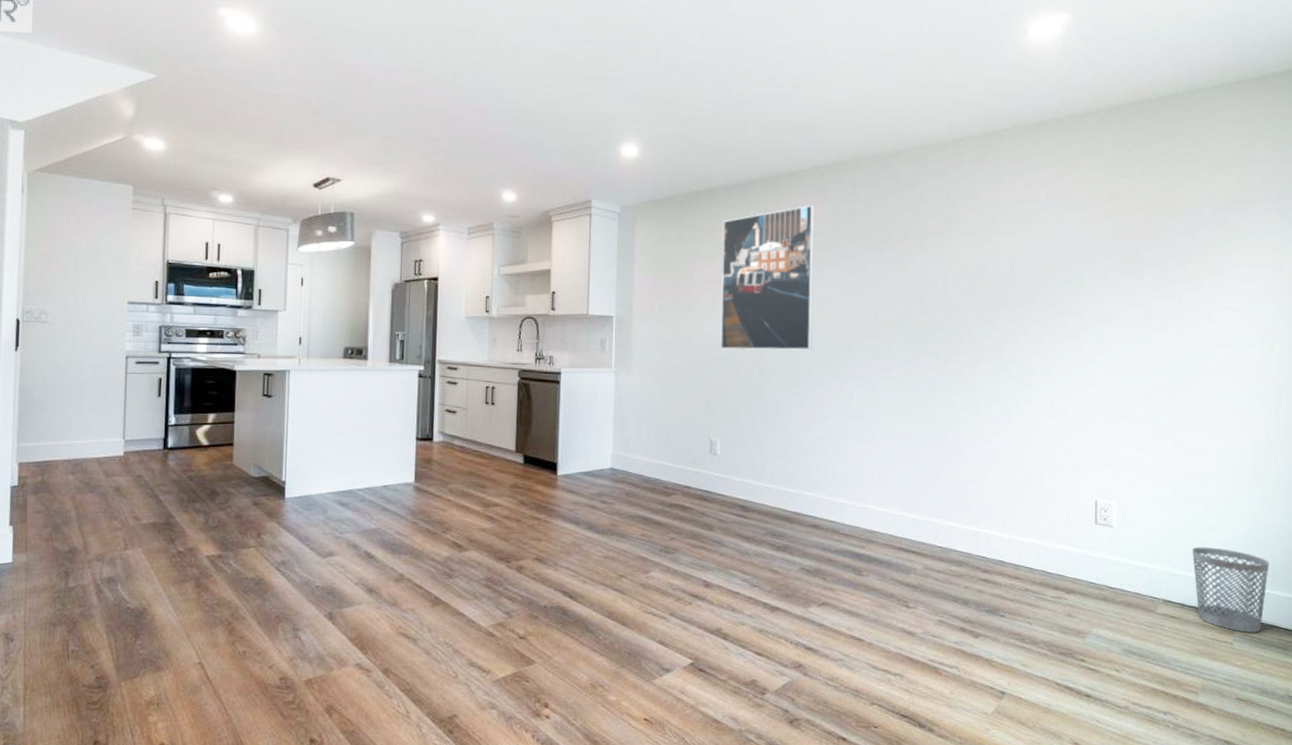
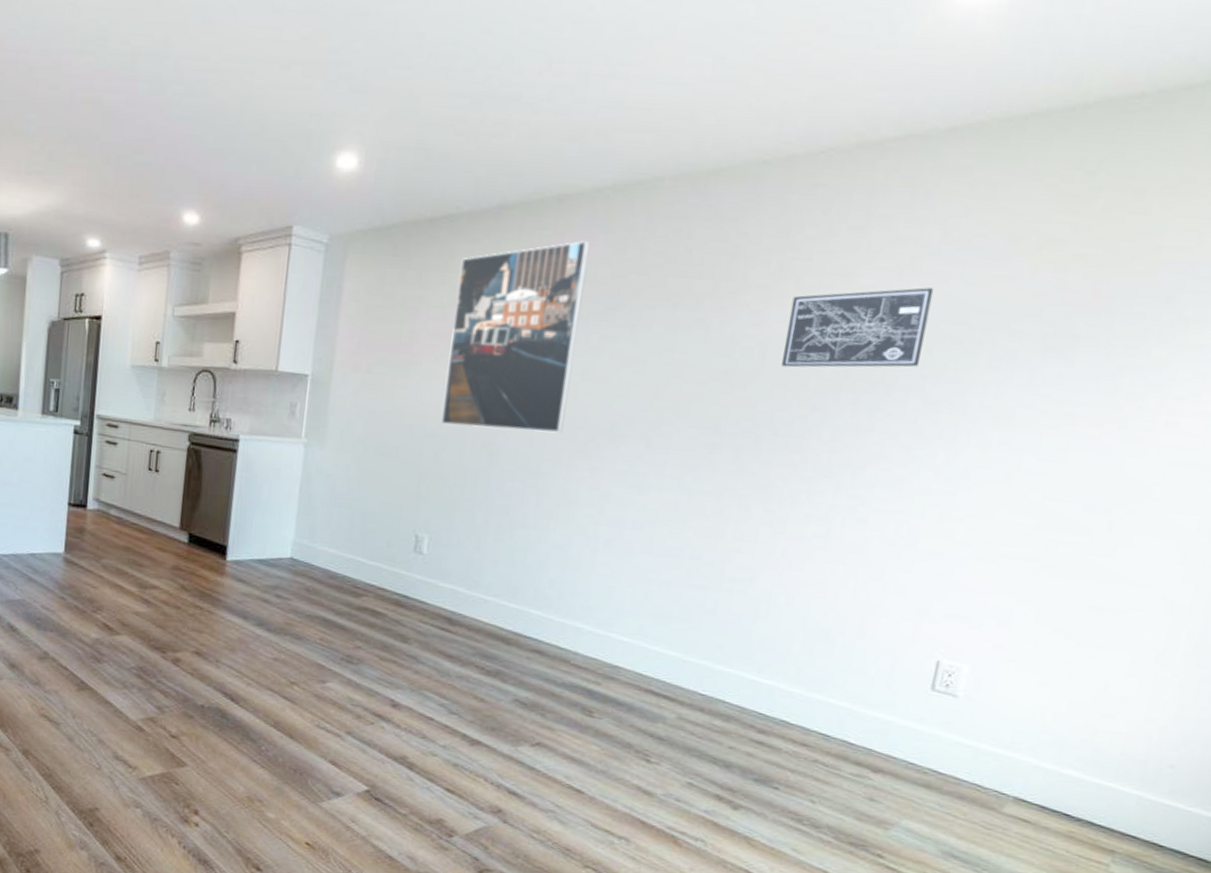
wall art: none [958,230,1049,291] -> present [781,287,934,368]
wastebasket: present [1192,547,1269,633] -> none [1064,736,1193,857]

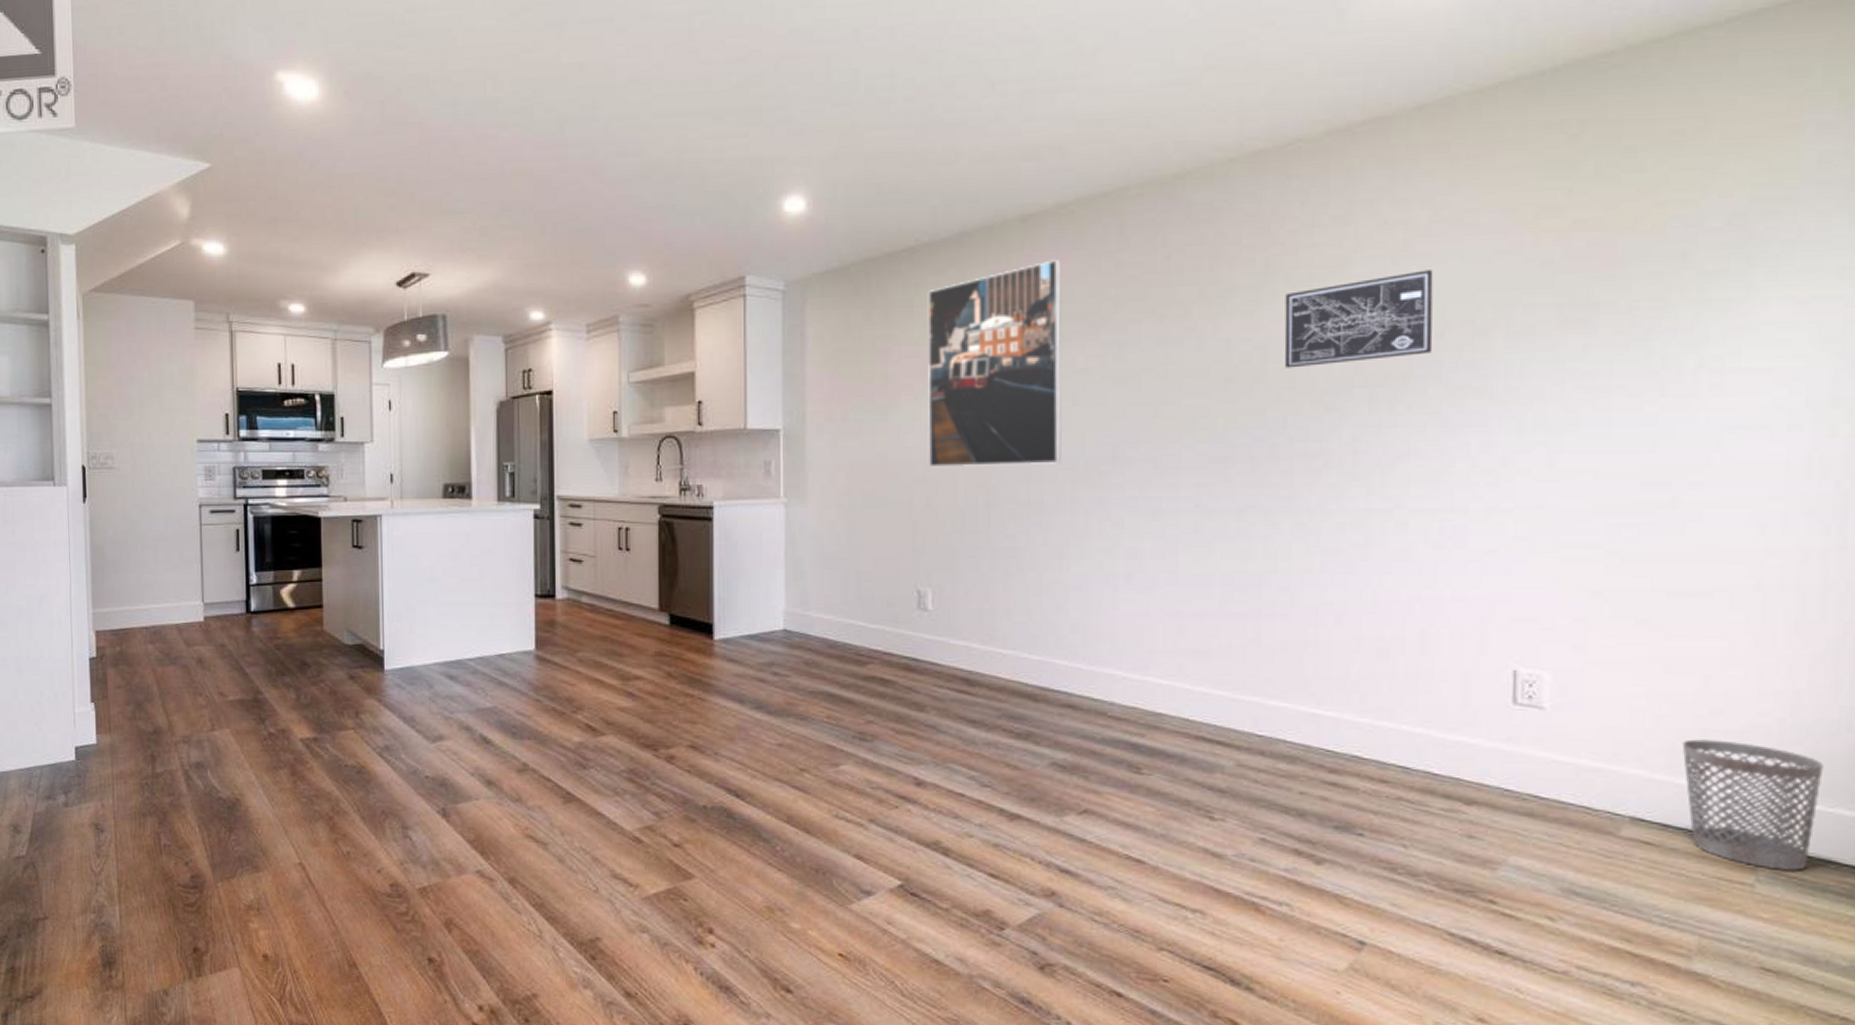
wastebasket: none [1064,736,1193,857] -> present [1682,739,1824,871]

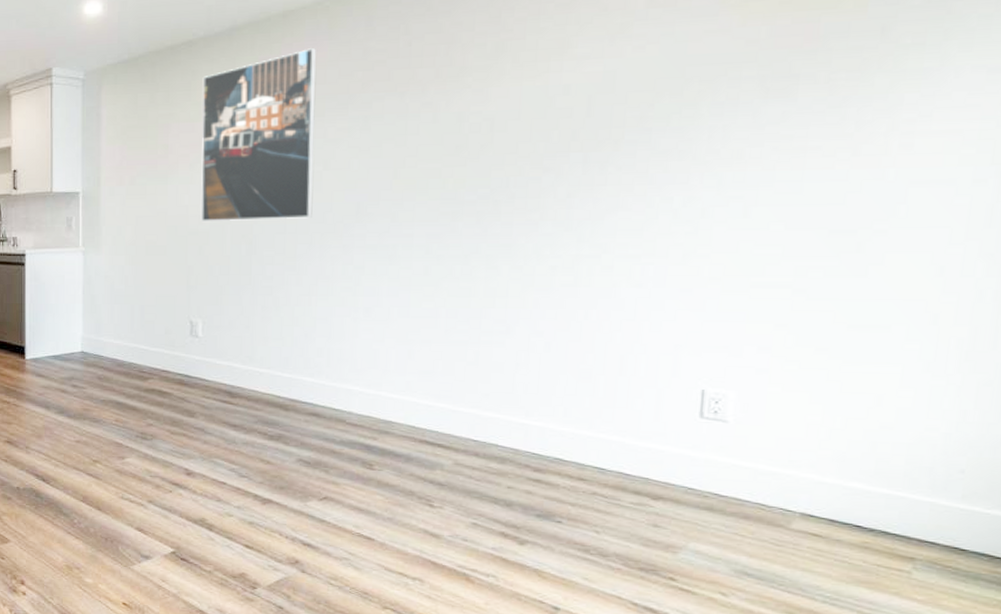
wall art: present [1284,270,1433,368] -> none [509,49,647,136]
wastebasket: present [1682,739,1824,871] -> none [852,449,984,562]

